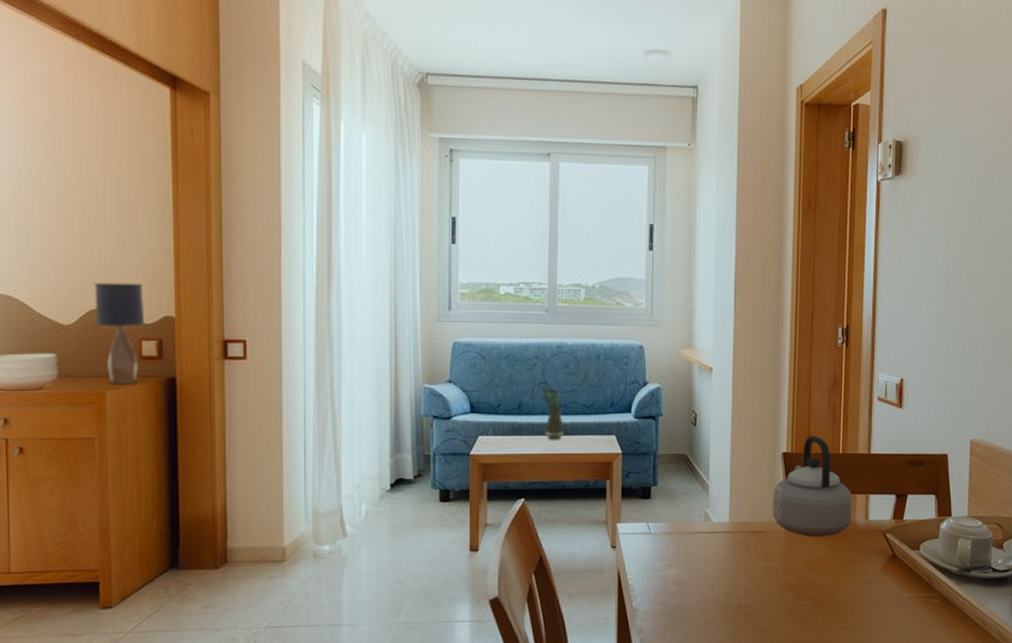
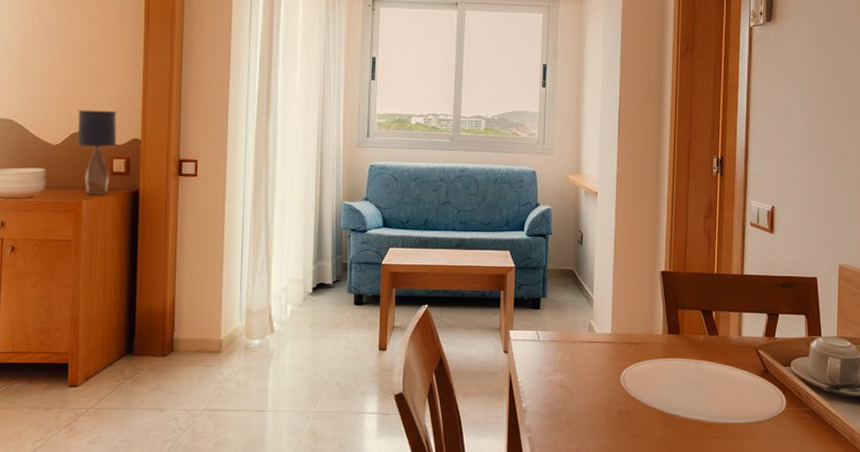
vase: present [541,386,564,442] -> none [445,205,464,255]
plate: none [739,545,916,615] -> present [620,358,787,425]
teapot: present [772,435,852,537] -> none [651,256,726,350]

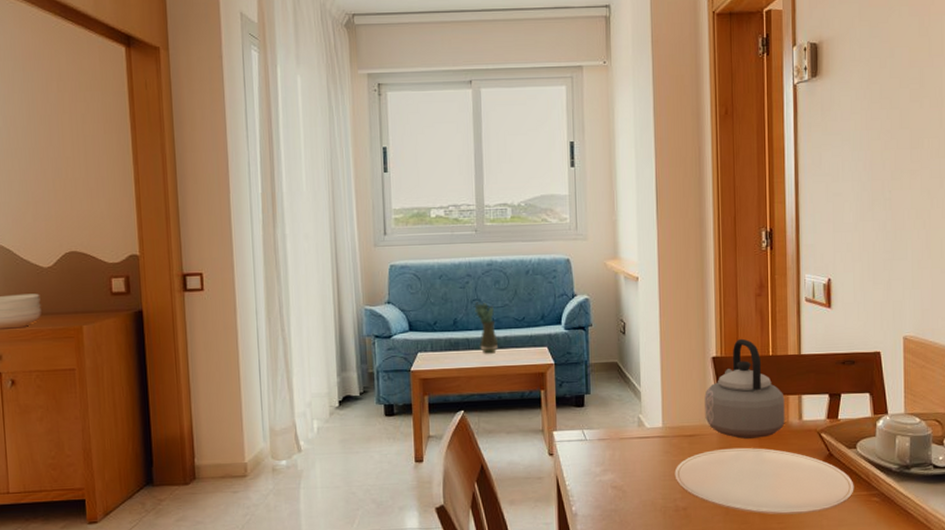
table lamp: present [77,110,117,196] -> none [68,226,114,320]
vase: none [445,205,464,255] -> present [474,302,498,355]
teapot: none [651,256,726,350] -> present [704,338,785,439]

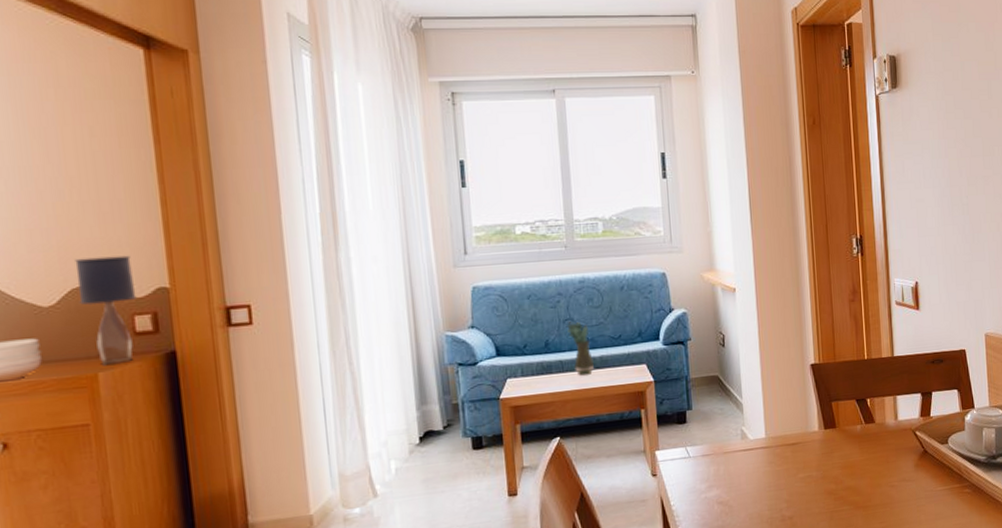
table lamp: none [68,226,114,320] -> present [74,255,137,366]
plate: present [674,447,854,515] -> none [779,450,948,515]
teapot: present [704,338,785,439] -> none [805,344,882,443]

